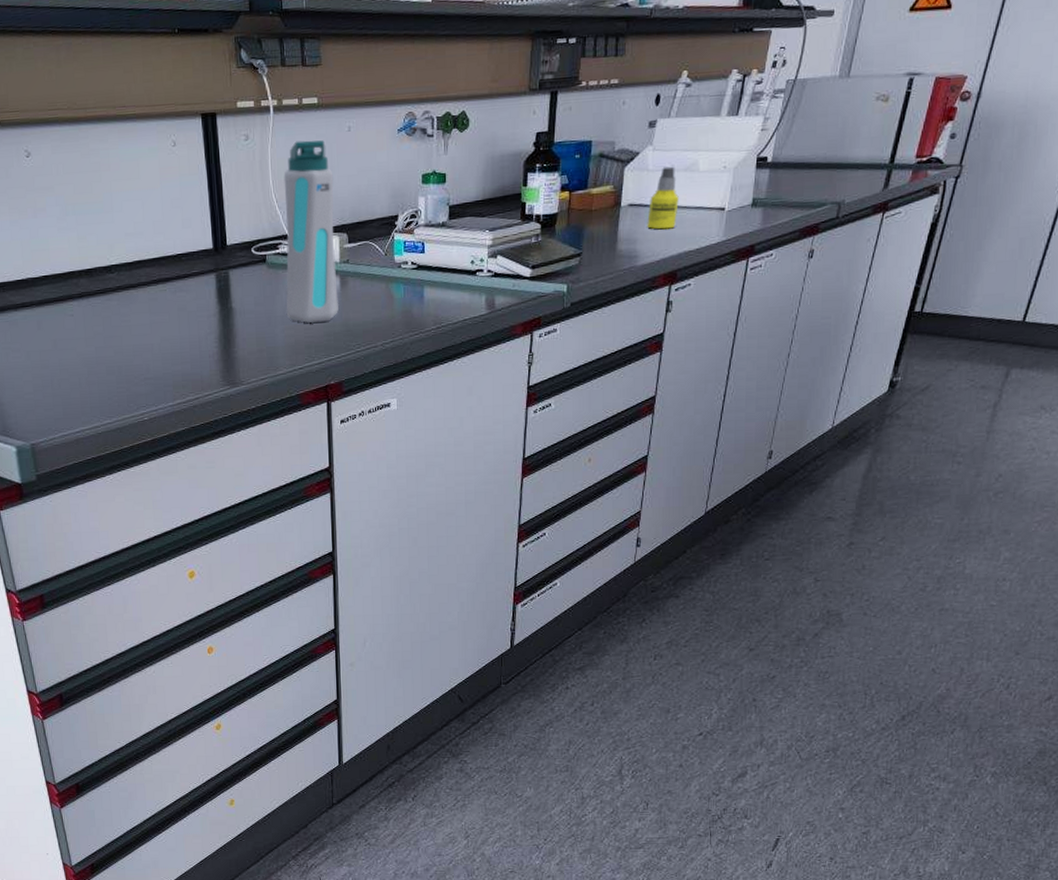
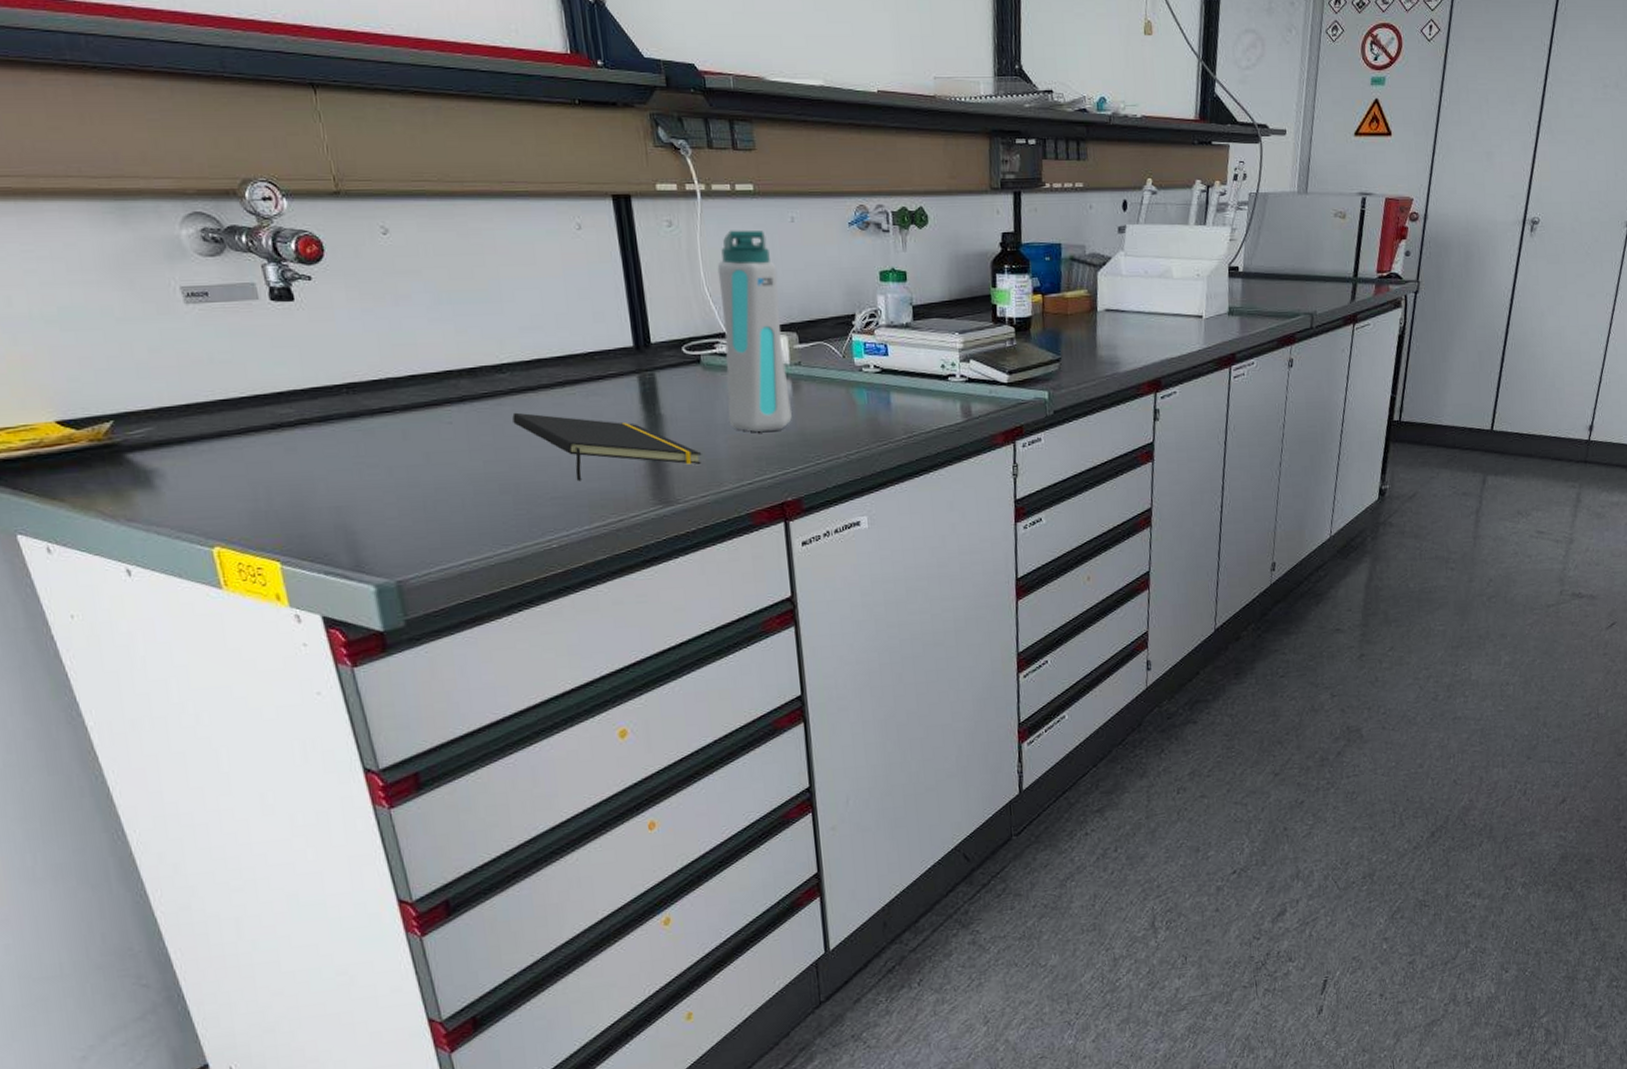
notepad: none [118,306,263,365] -> present [512,412,702,482]
bottle: present [647,166,679,230] -> none [1125,272,1156,336]

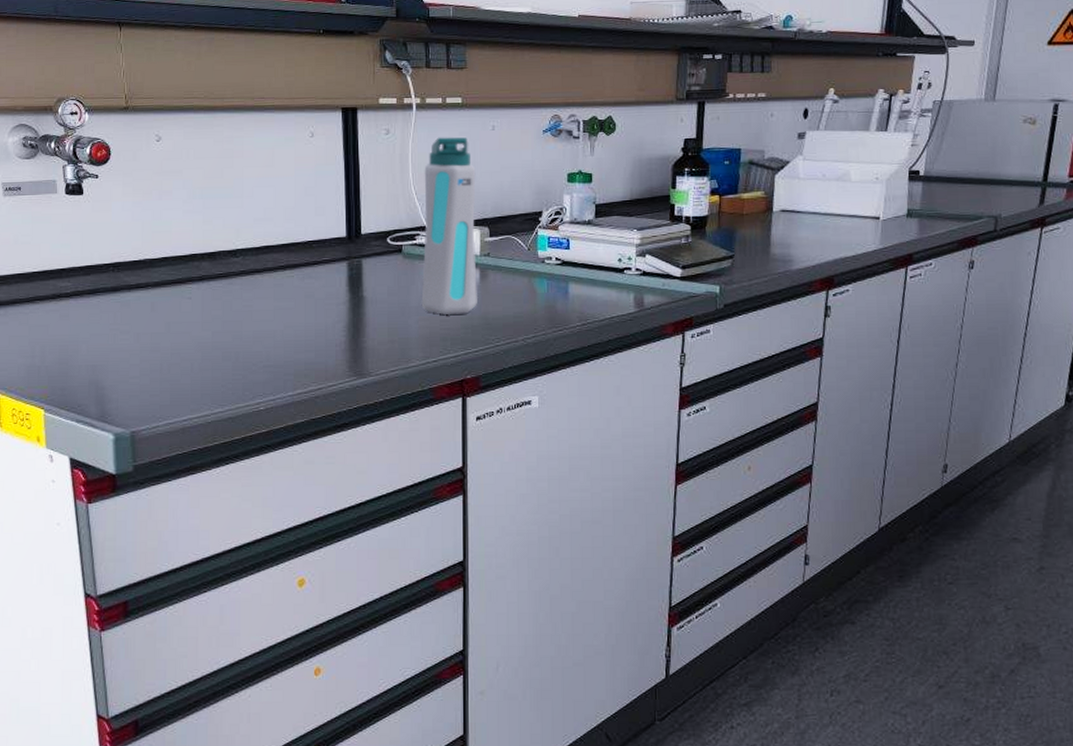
notepad: present [512,412,702,482] -> none [240,291,395,353]

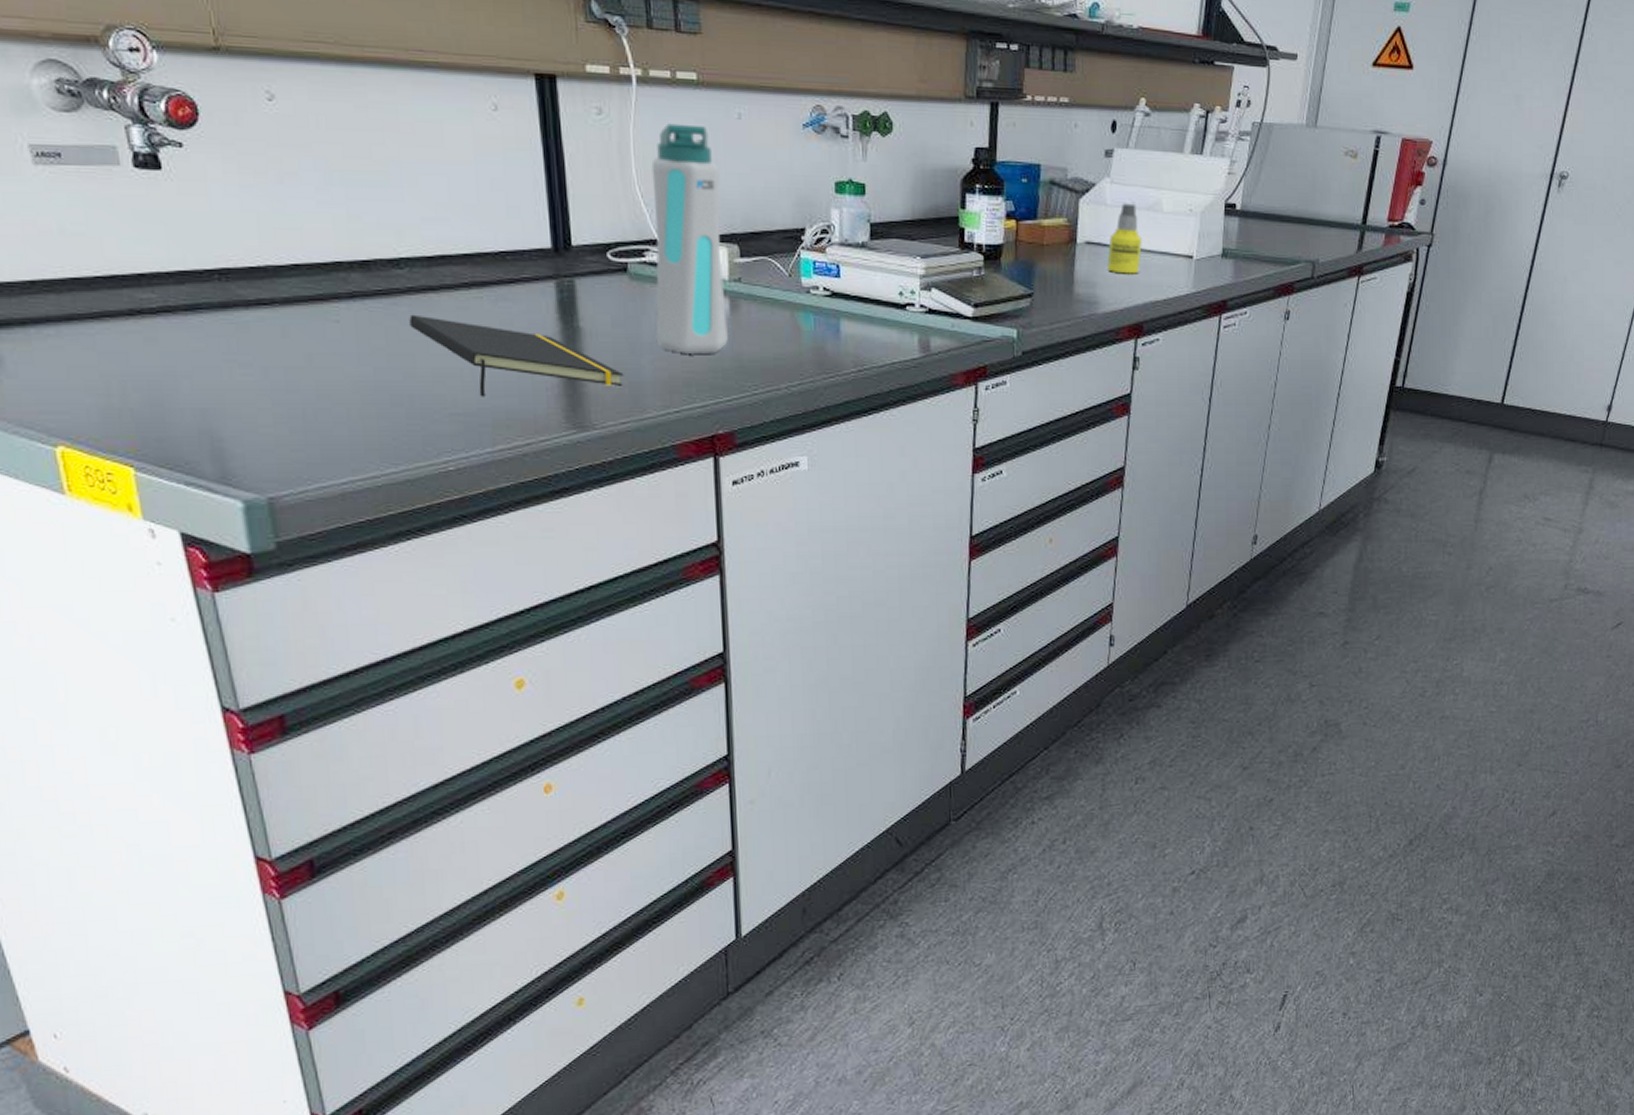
notepad: none [240,291,395,353] -> present [409,314,624,397]
bottle: none [800,176,832,236] -> present [1107,203,1142,274]

